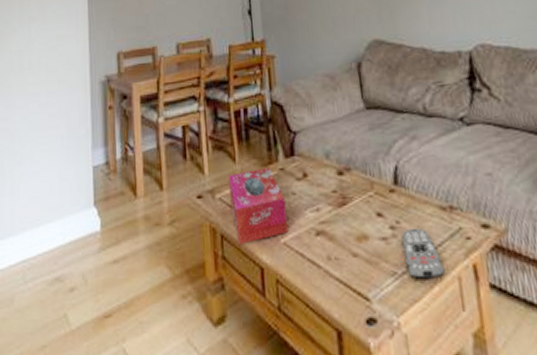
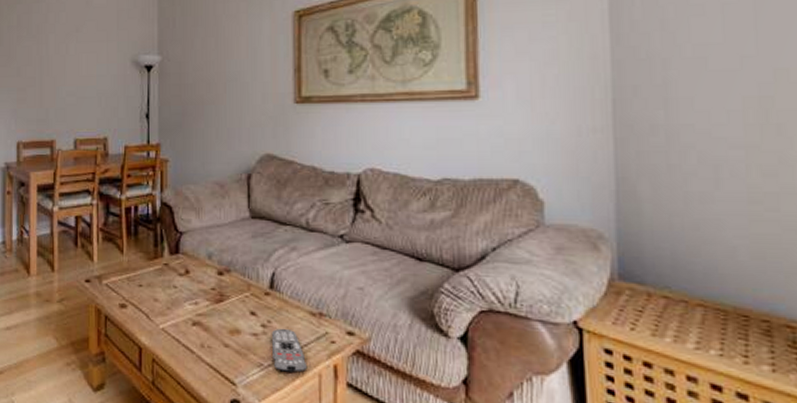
tissue box: present [228,167,289,245] -> none [116,261,167,326]

